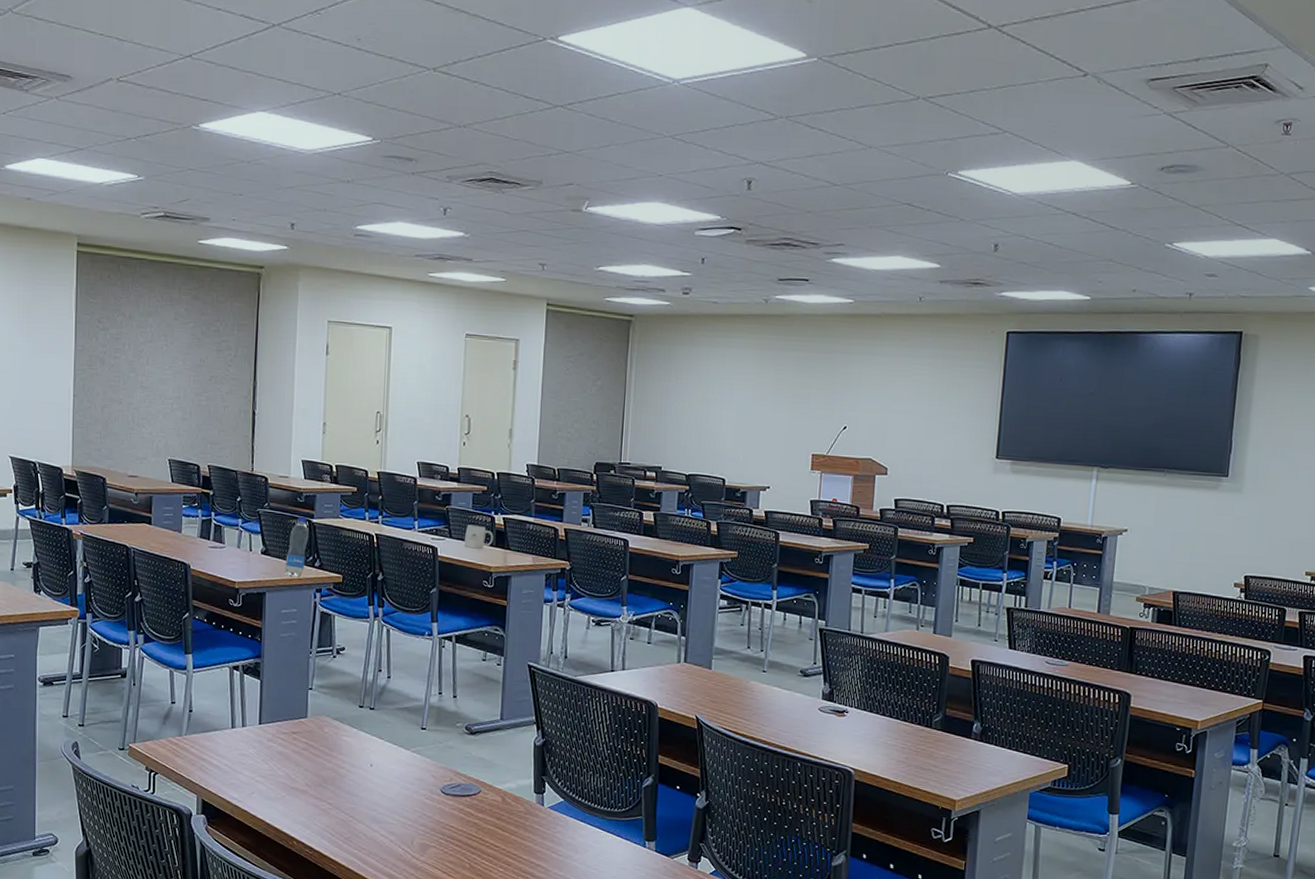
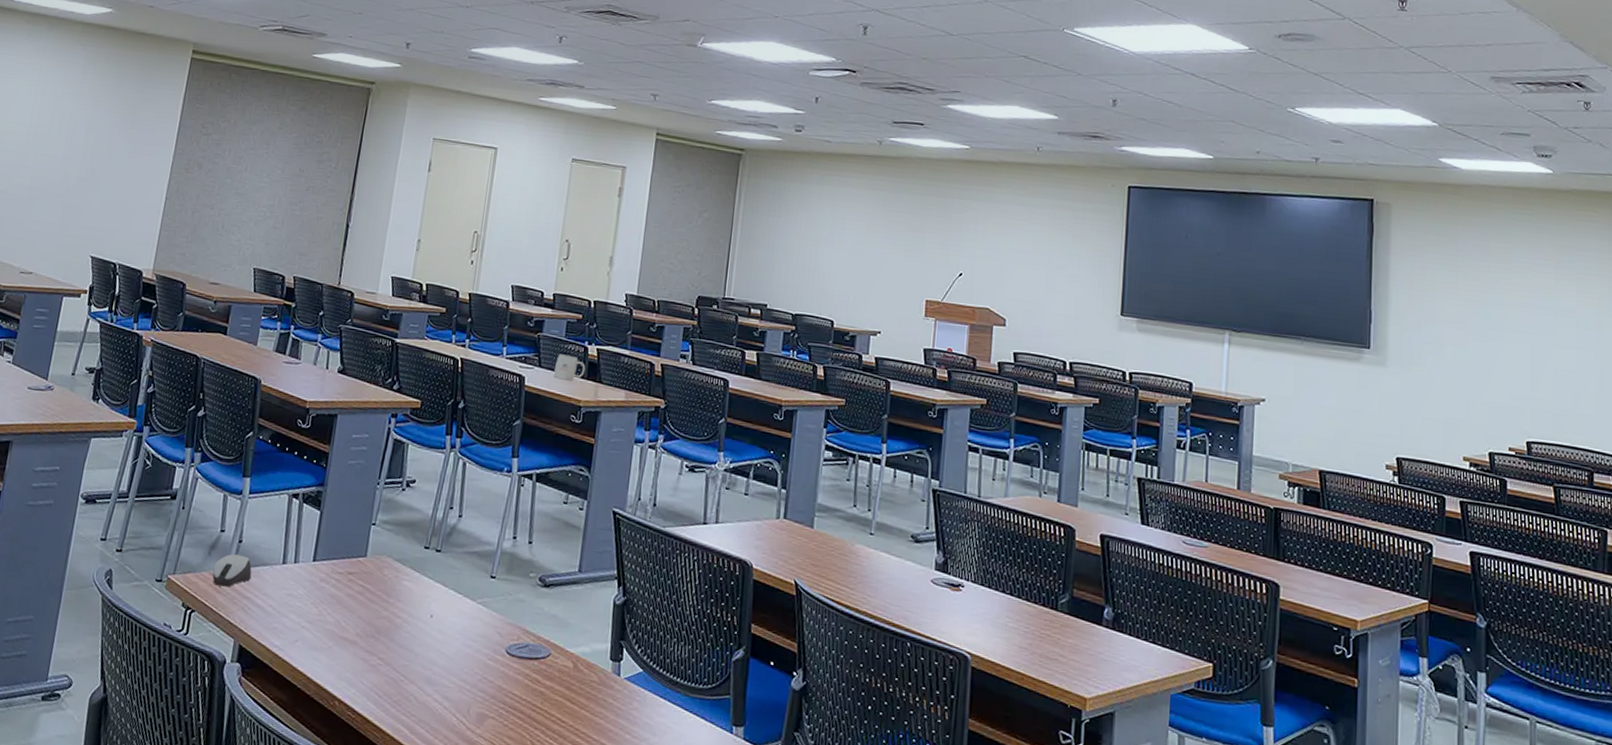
computer mouse: none [169,722,205,751] -> present [212,554,252,587]
bottle: present [284,516,309,577] -> none [360,335,391,400]

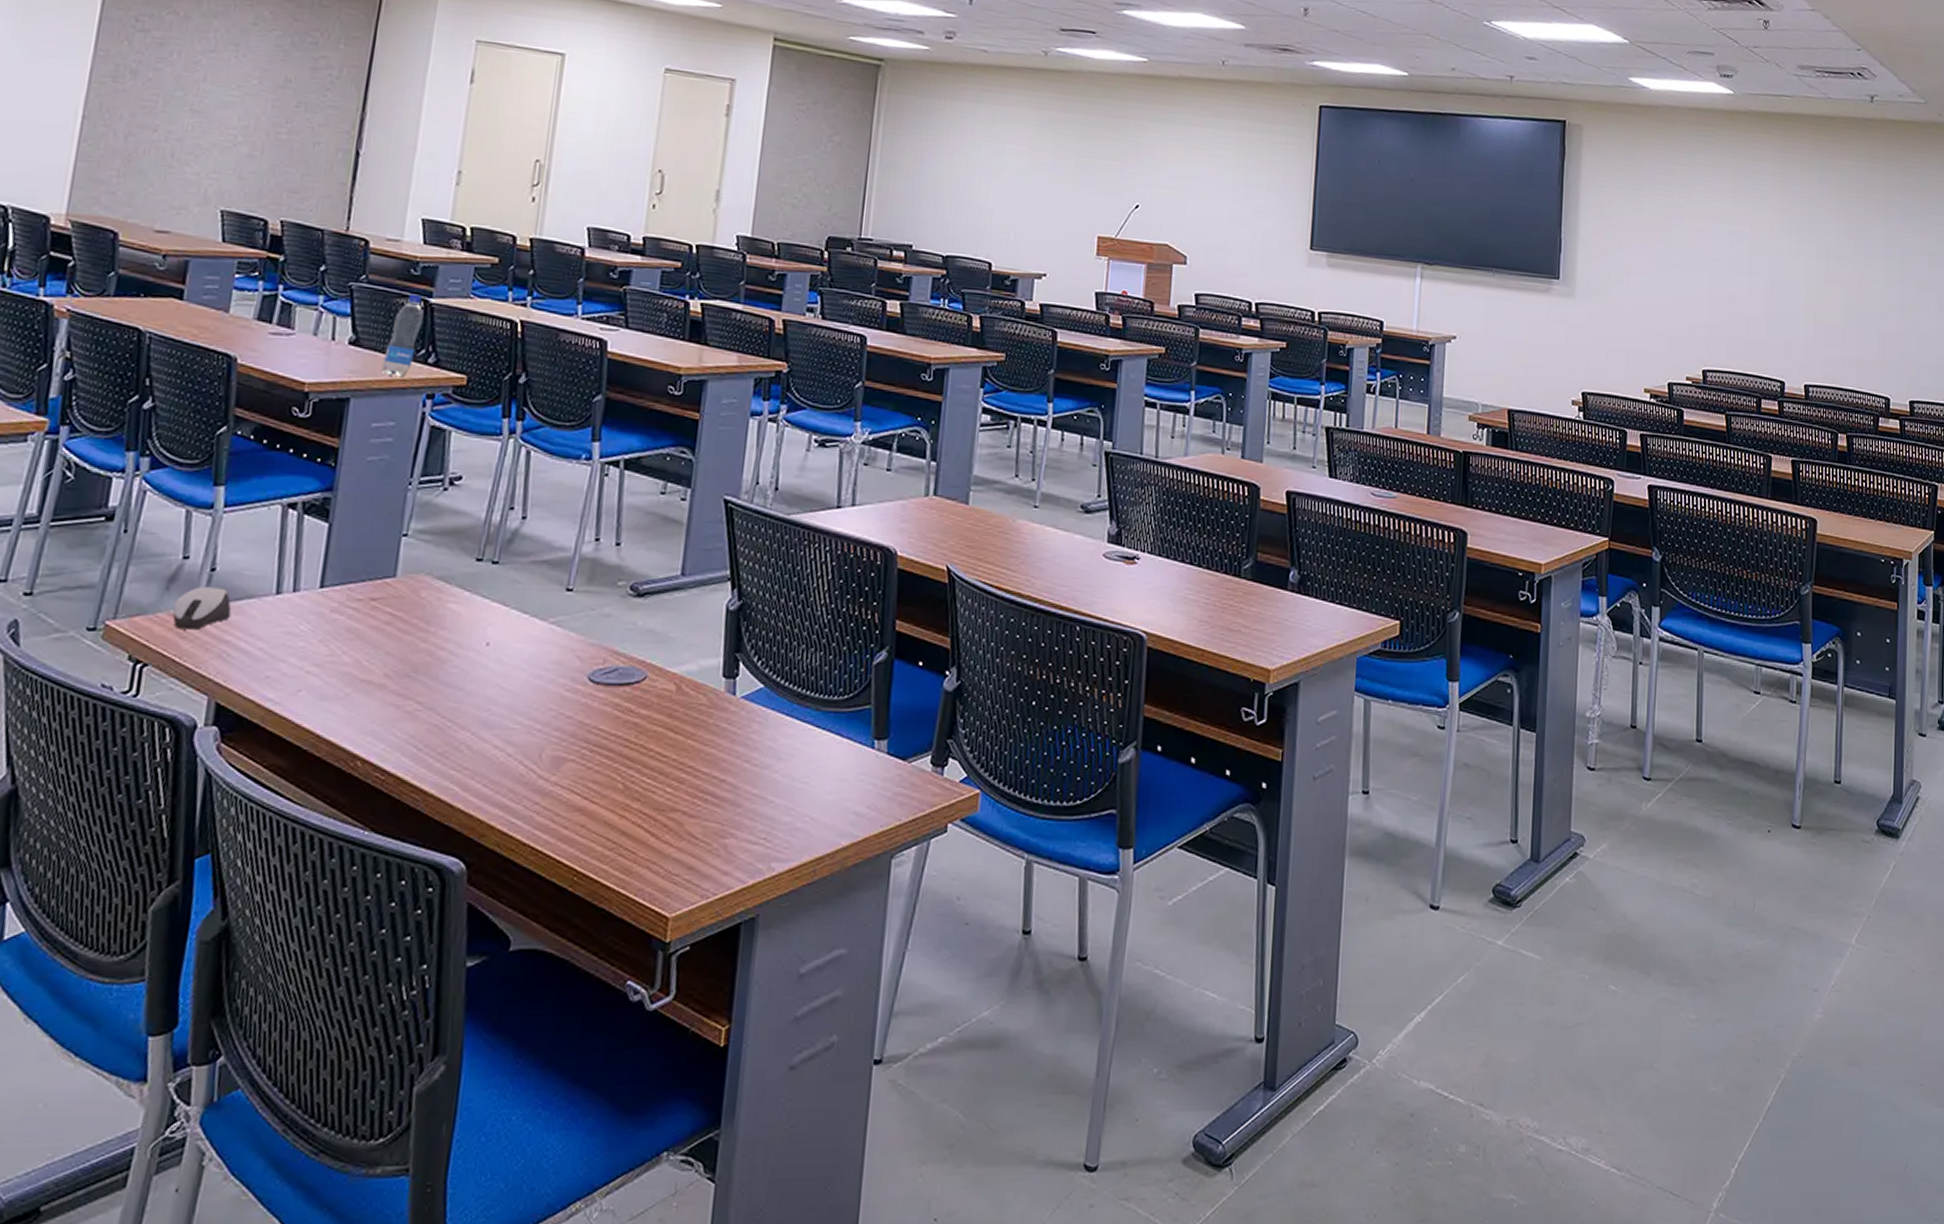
bottle: none [360,335,391,400] -> present [381,294,424,378]
mug: present [554,354,586,382] -> none [645,311,687,346]

